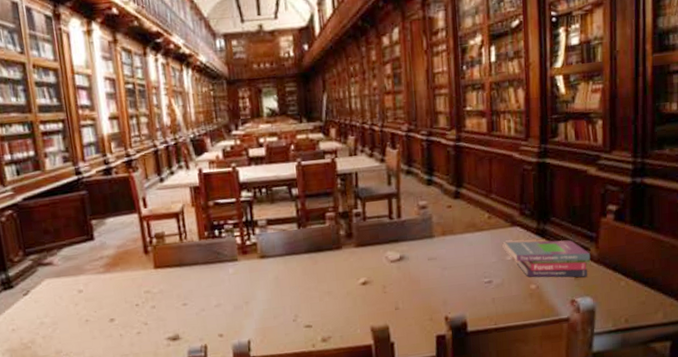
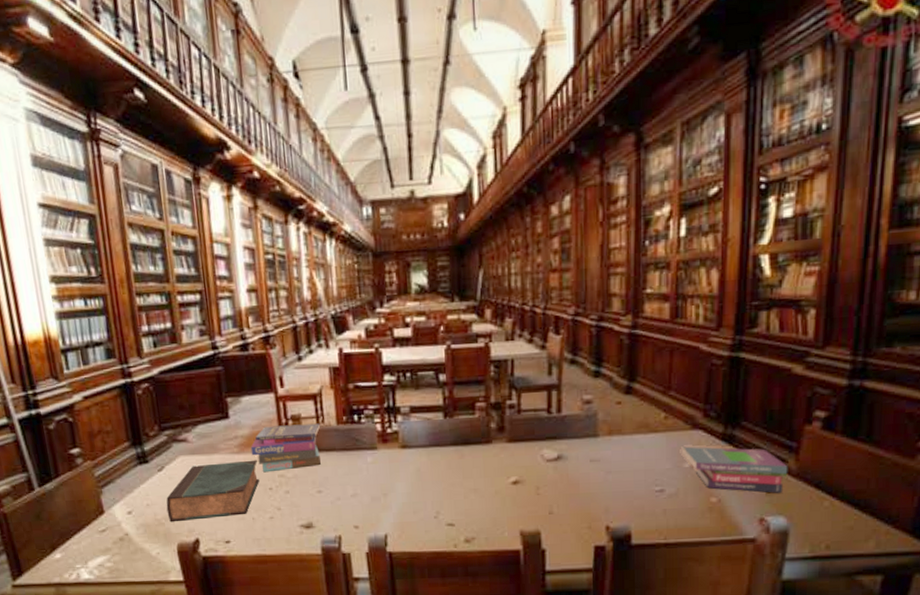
book: none [32,278,126,345] -> present [166,460,259,523]
books: none [116,239,185,290] -> present [250,423,321,473]

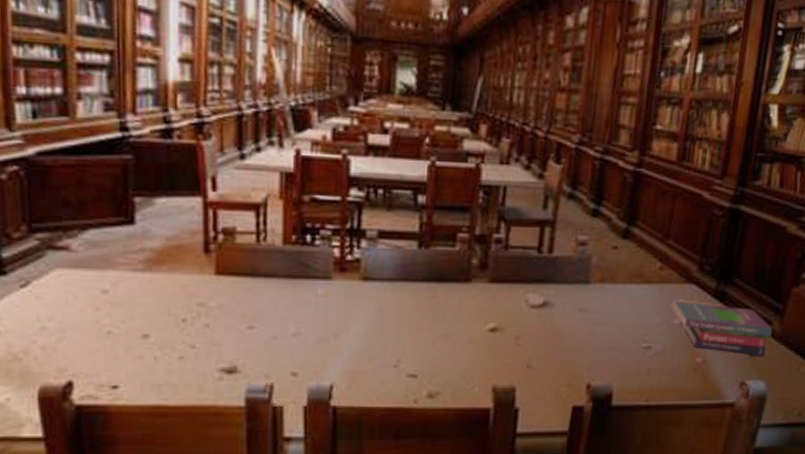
book: present [166,460,259,523] -> none [27,281,169,358]
books: present [250,423,321,473] -> none [161,239,261,299]

